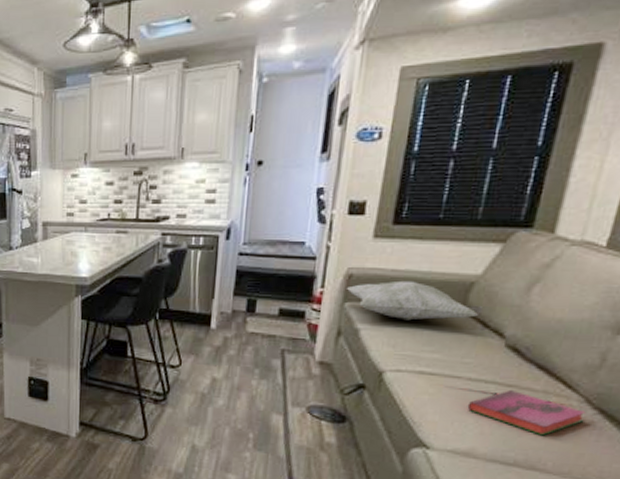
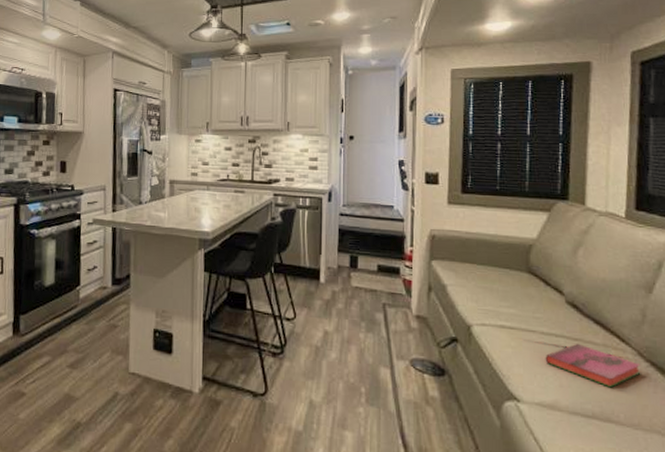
decorative pillow: present [346,280,478,321] -> none [431,242,539,278]

